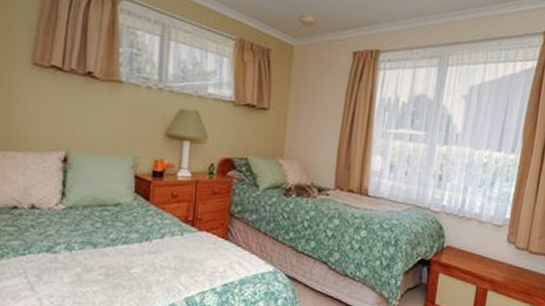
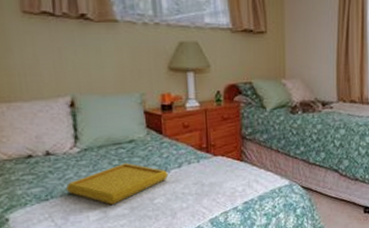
serving tray: none [44,226,150,268] -> present [65,163,169,204]

